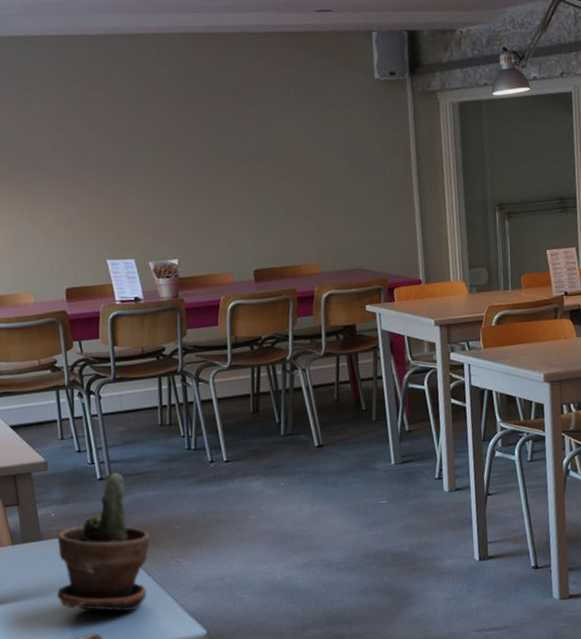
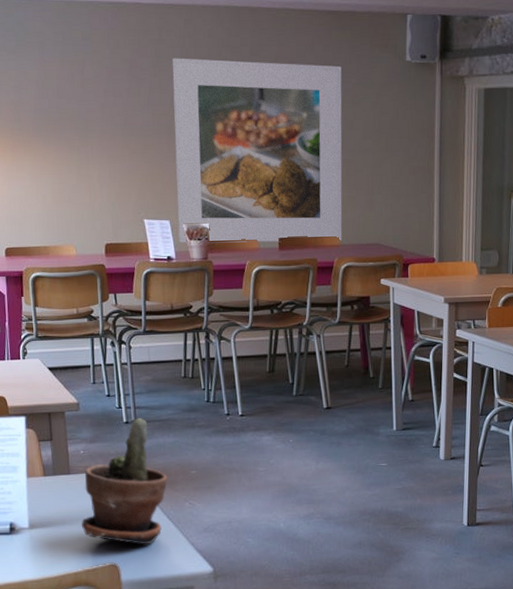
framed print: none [126,87,322,282] -> present [172,58,343,243]

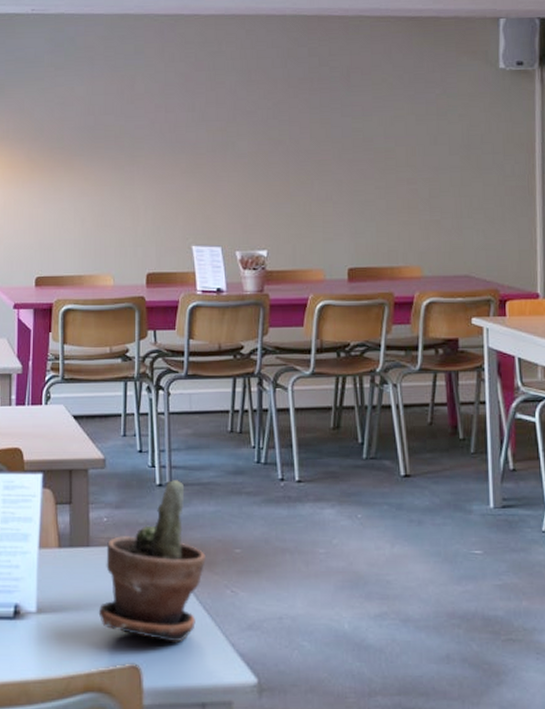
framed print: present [172,58,343,243] -> none [230,70,425,273]

